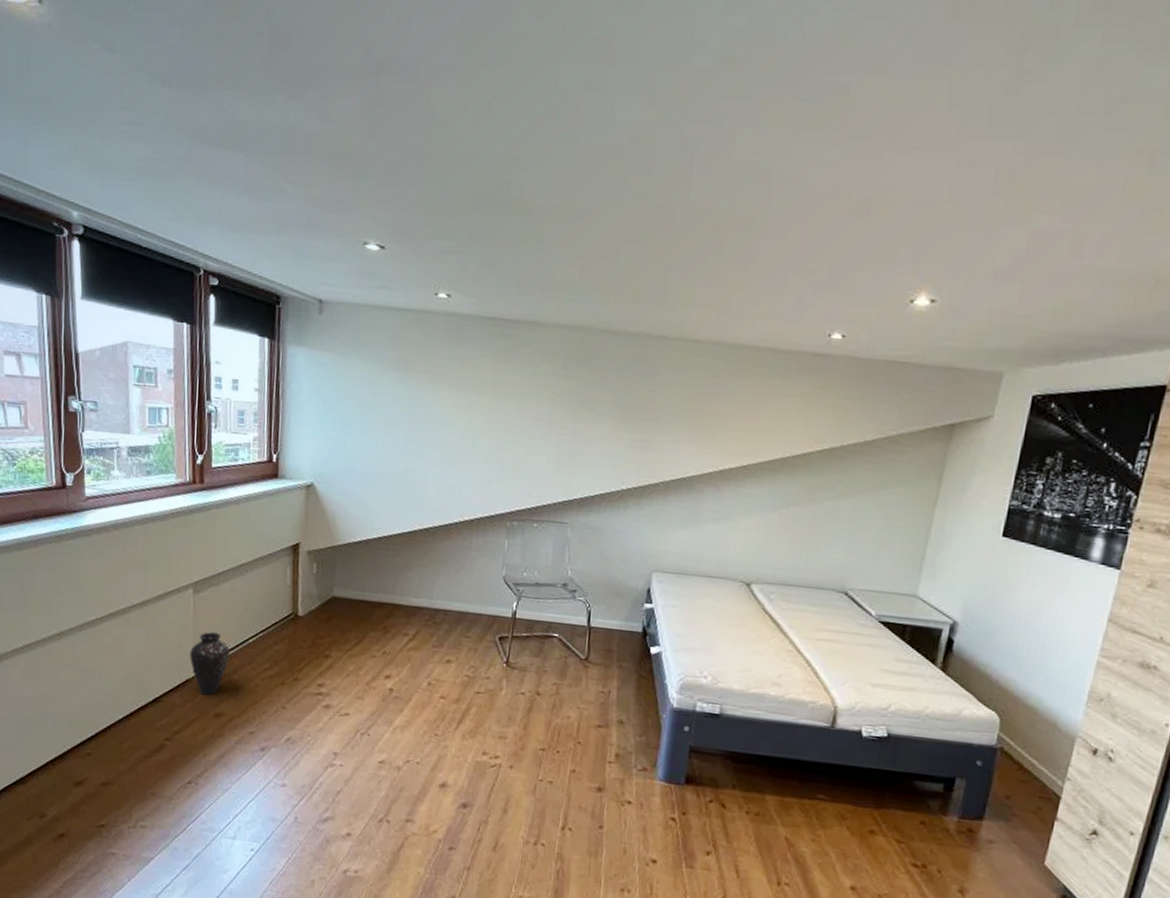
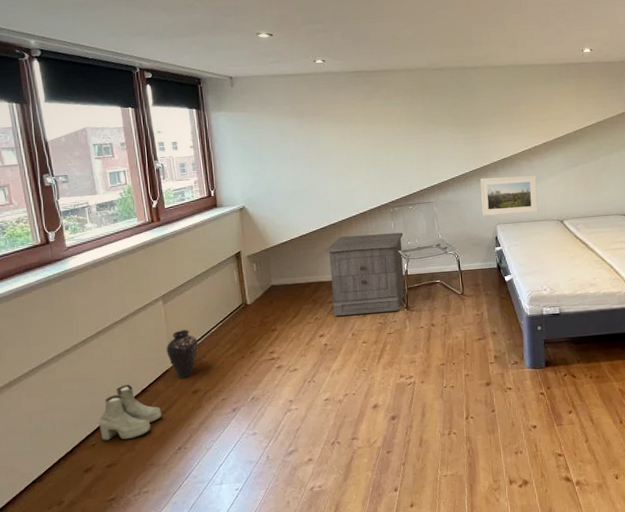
boots: none [97,687,174,757] -> present [98,384,162,441]
nightstand: none [408,548,519,665] -> present [325,232,405,316]
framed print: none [634,502,724,566] -> present [480,175,538,216]

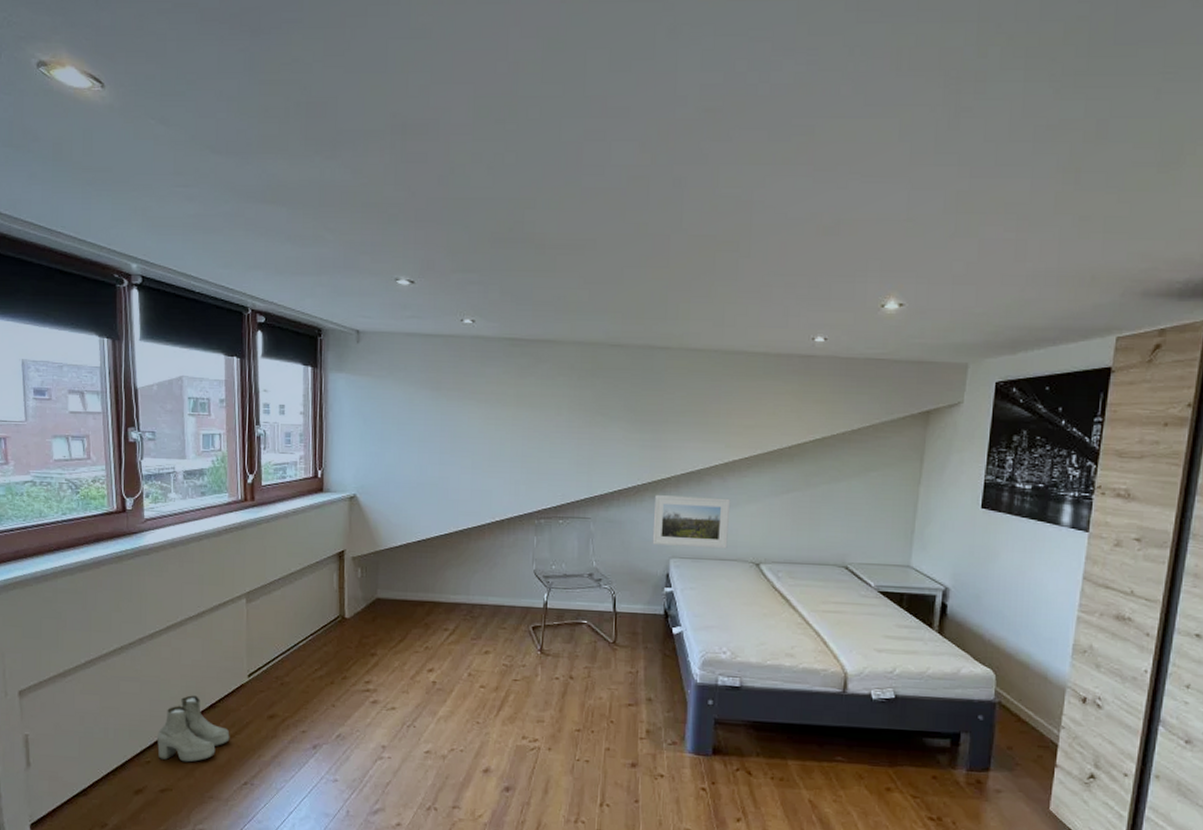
vase: present [166,329,198,379] -> none [244,638,281,699]
nightstand: present [325,232,405,316] -> none [448,548,548,653]

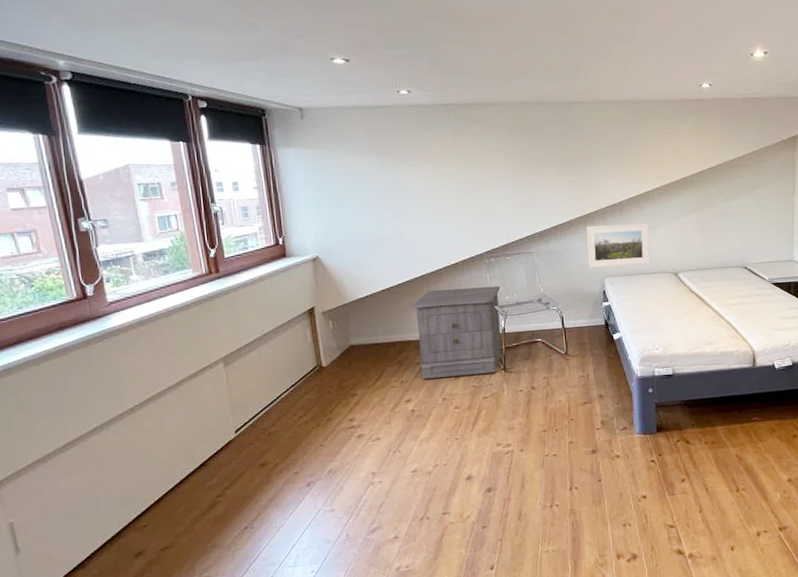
boots: present [156,695,230,763] -> none [150,457,225,521]
nightstand: none [448,548,548,653] -> present [412,286,502,379]

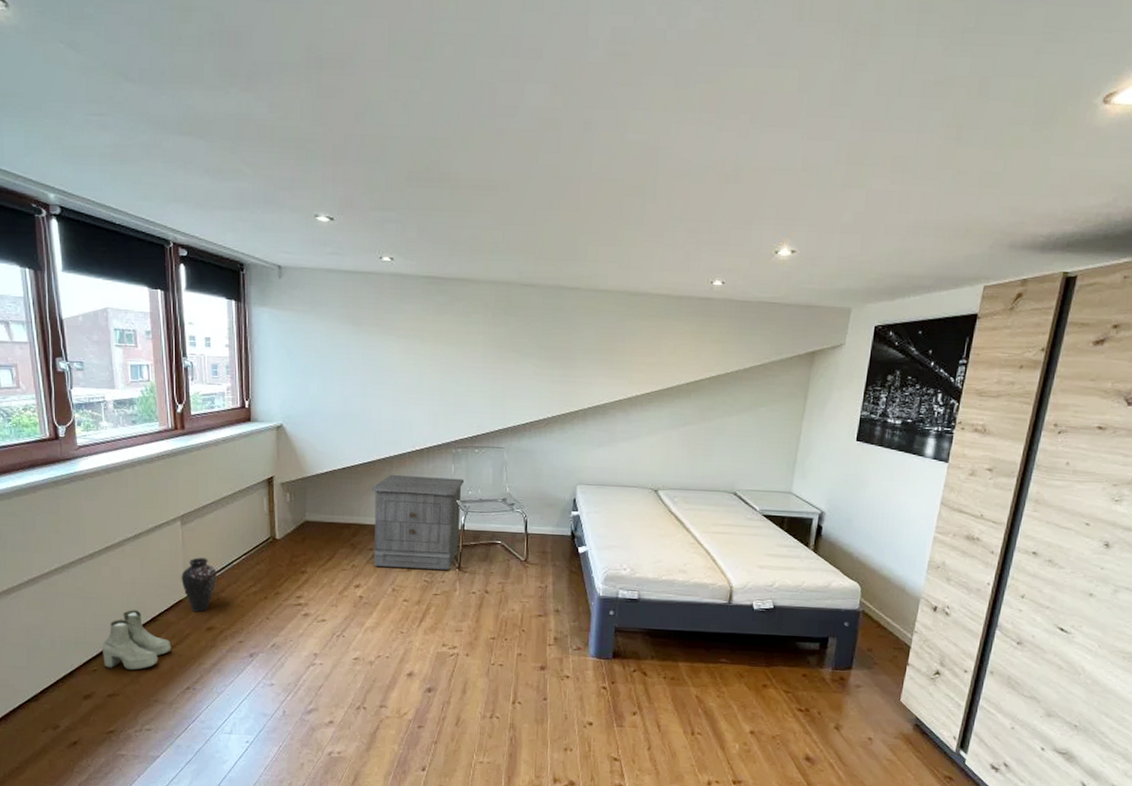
boots: none [150,457,225,521] -> present [101,610,171,671]
vase: none [228,395,266,451] -> present [181,557,217,613]
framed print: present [586,222,651,268] -> none [561,427,633,477]

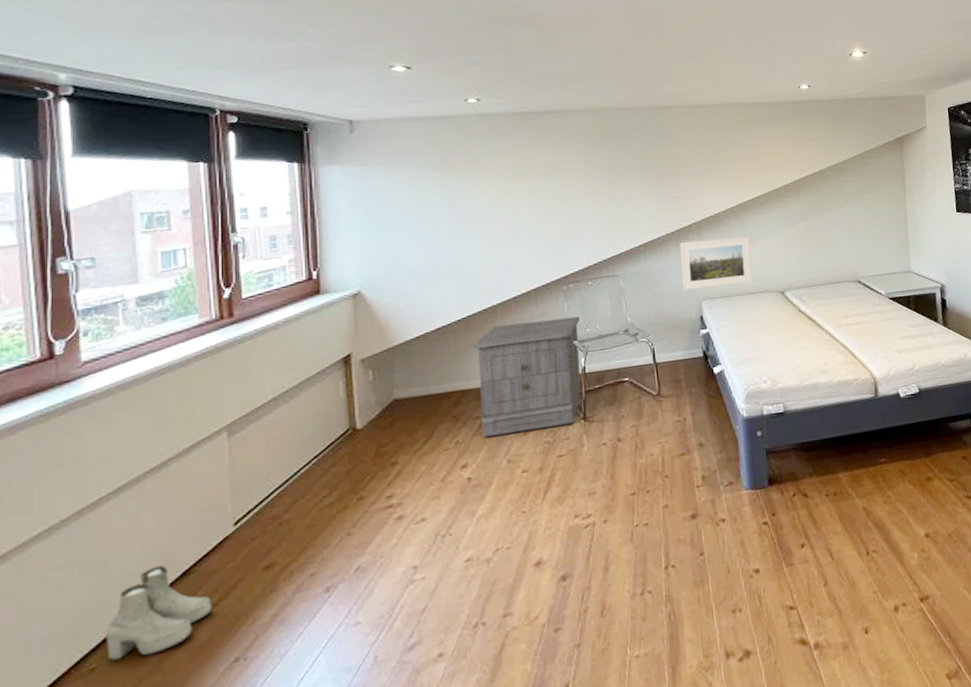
vase: present [181,557,217,613] -> none [227,472,278,549]
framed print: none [561,427,633,477] -> present [680,235,753,291]

